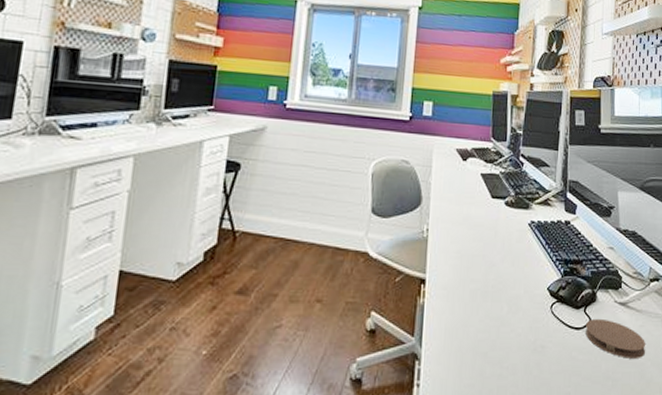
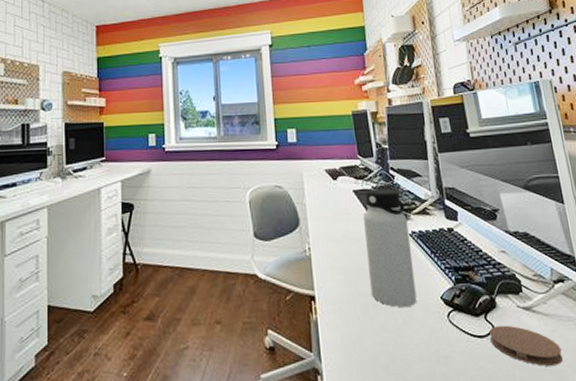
water bottle: none [482,174,529,295] -> present [363,188,417,307]

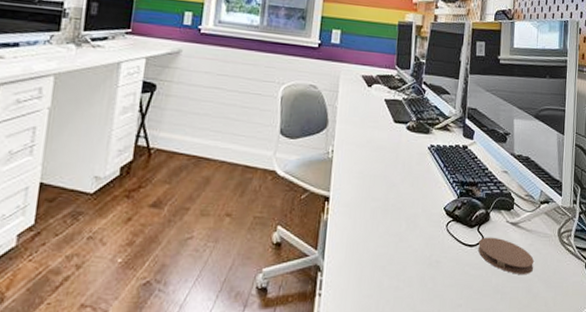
water bottle: present [363,188,417,307] -> none [383,100,429,214]

